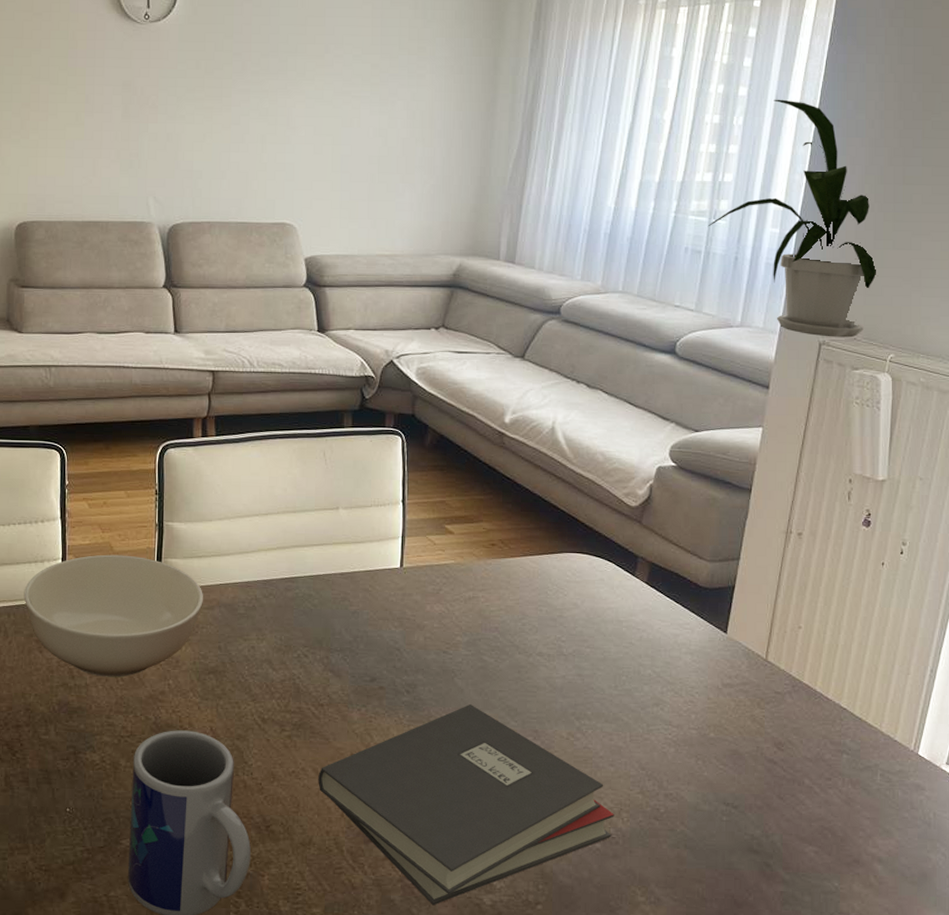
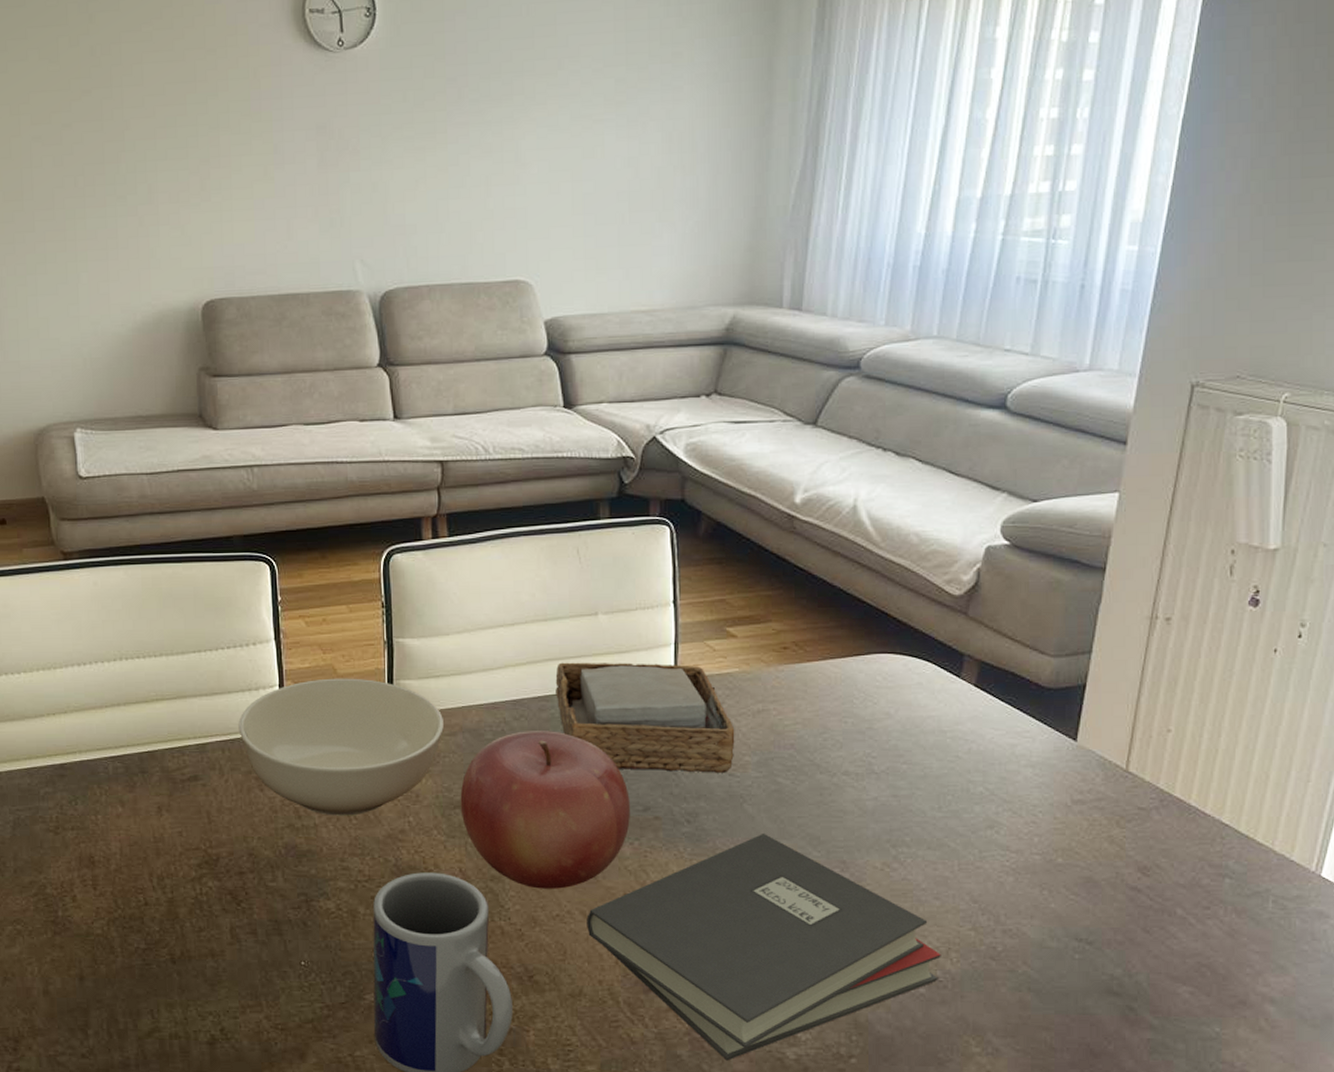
fruit: none [214,607,359,748] -> present [460,731,630,889]
napkin holder: none [300,549,450,650] -> present [555,662,735,773]
house plant: present [707,99,878,338] -> none [1045,81,1269,377]

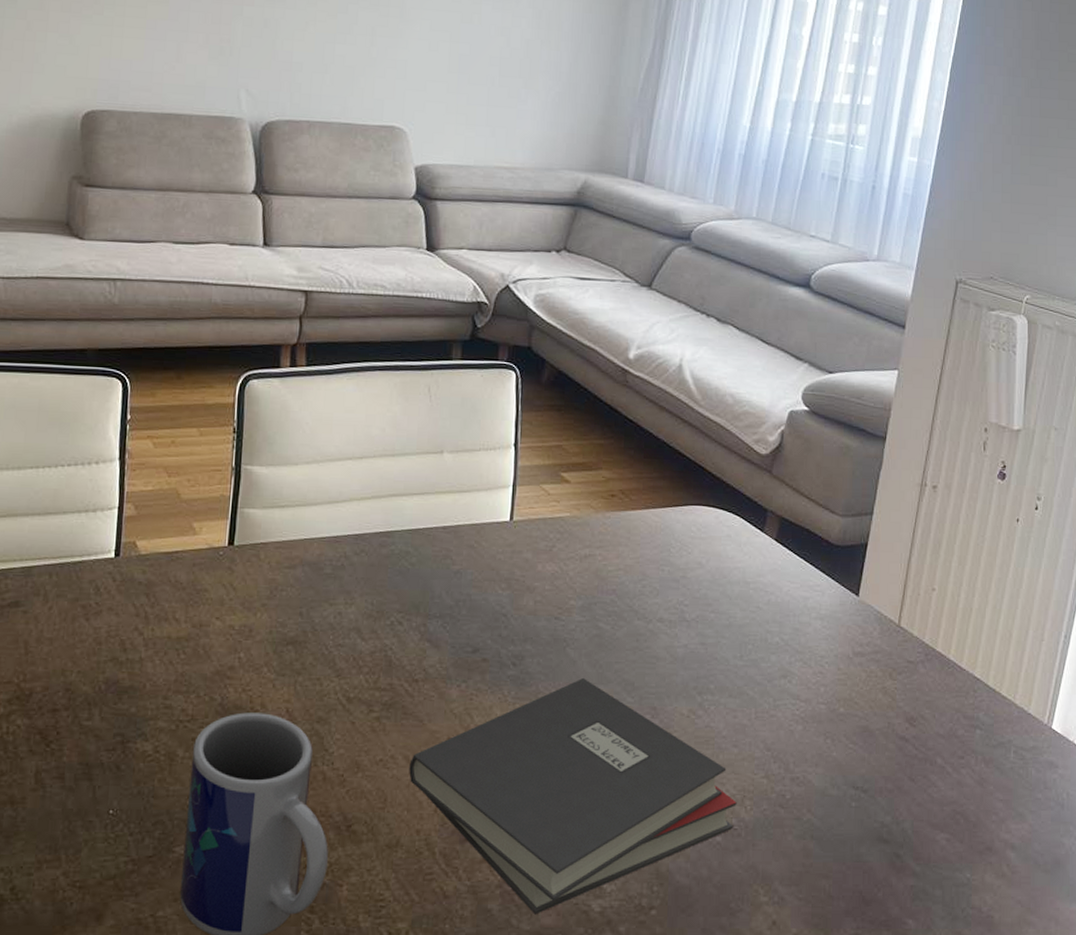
bowl: present [238,678,444,816] -> none [69,503,284,650]
fruit: present [460,731,630,889] -> none [293,566,460,732]
napkin holder: present [555,662,735,773] -> none [397,498,563,616]

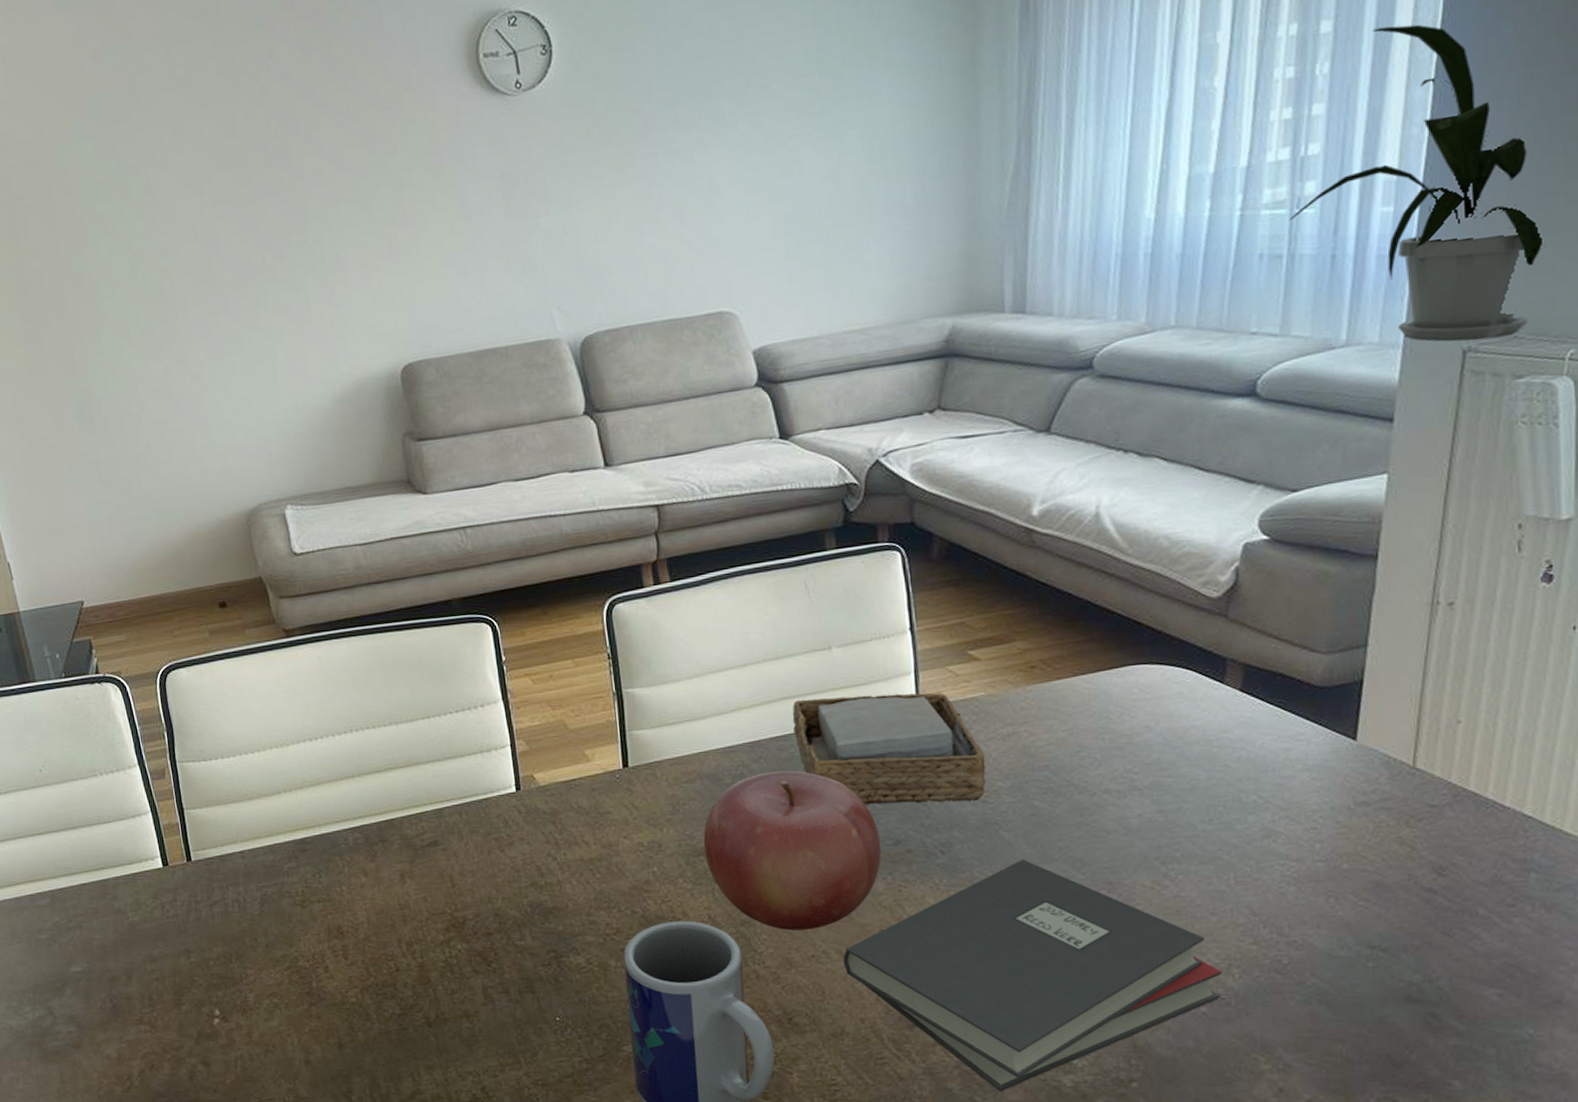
fruit: none [293,566,460,732] -> present [703,770,881,931]
napkin holder: none [397,498,563,616] -> present [792,692,986,804]
house plant: none [845,21,1015,277] -> present [1289,24,1546,342]

